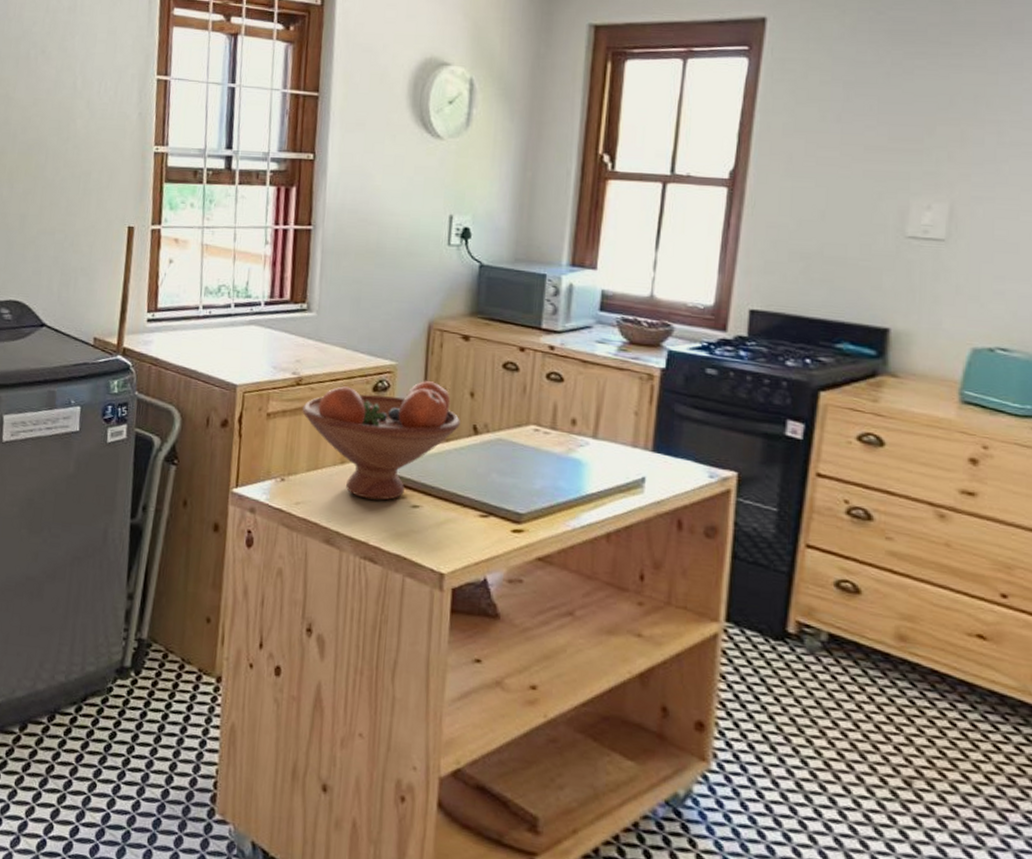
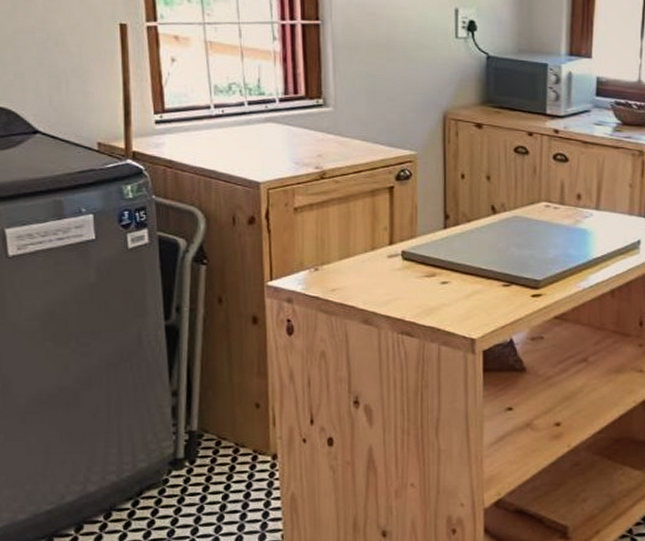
fruit bowl: present [302,381,460,501] -> none [329,168,479,280]

